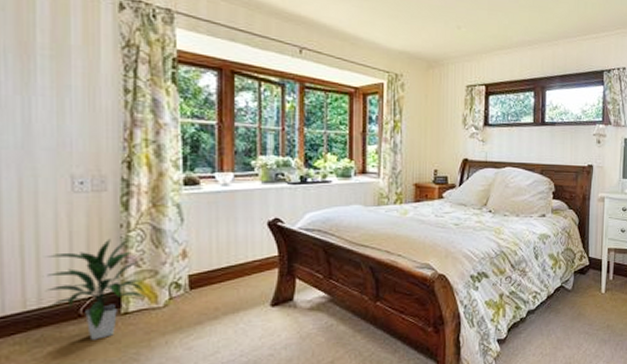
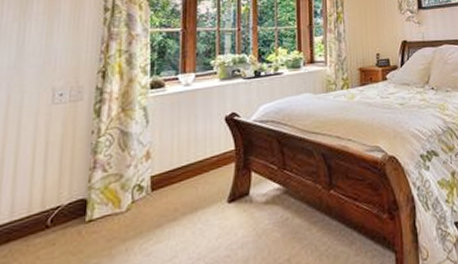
indoor plant: present [42,238,145,340] -> none [17,145,110,252]

